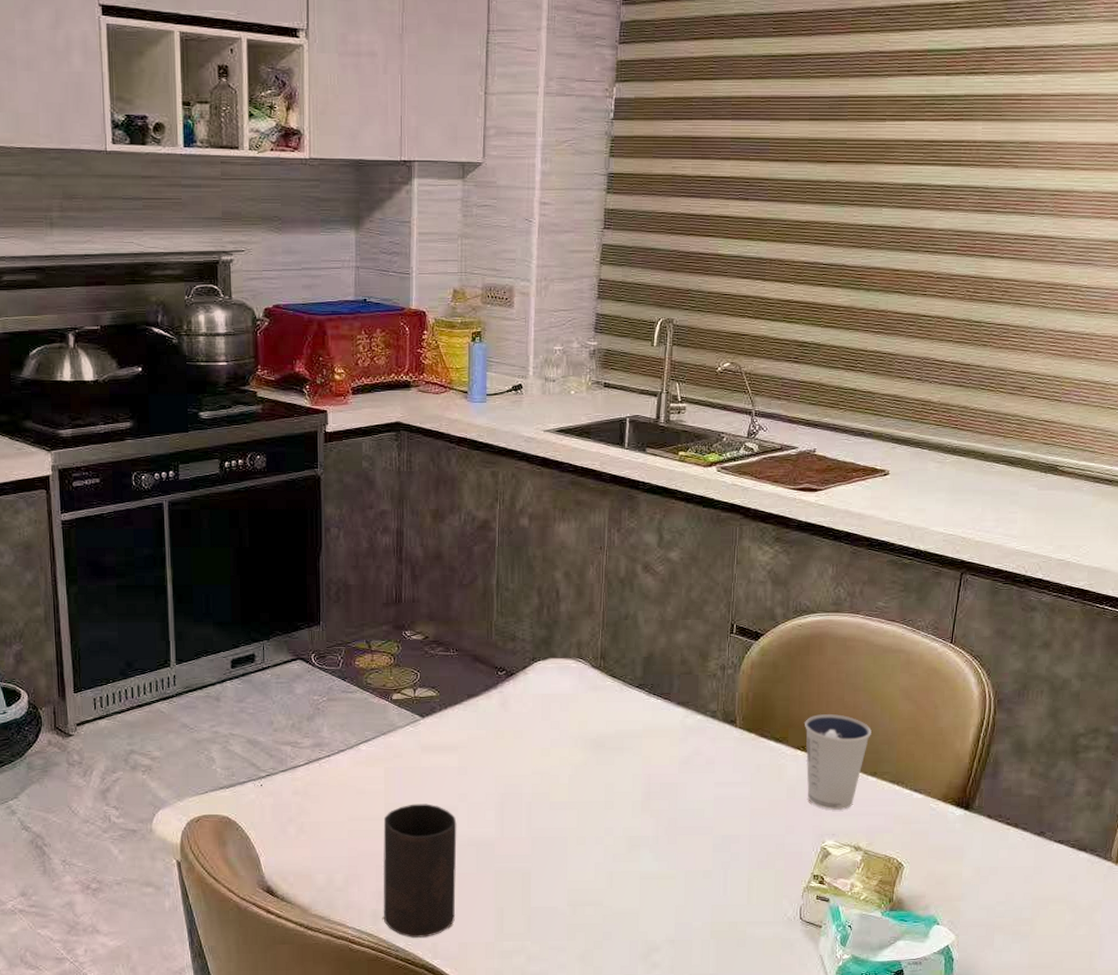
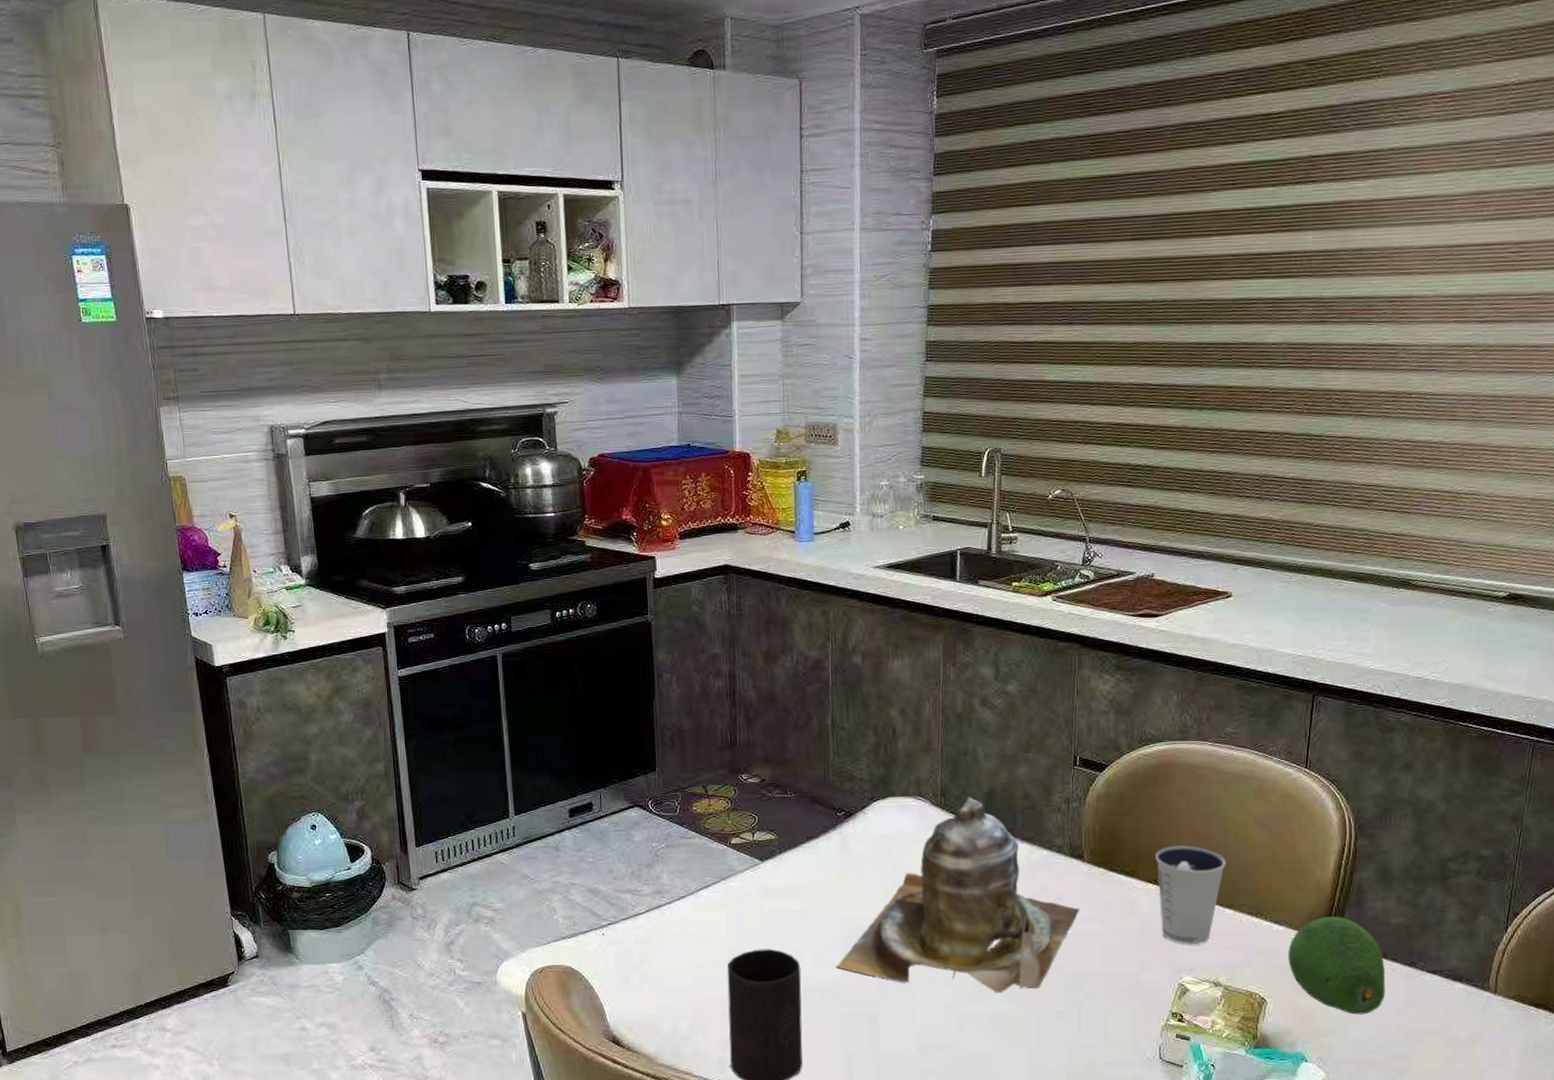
teapot: none [491,660,730,852] -> present [836,797,1080,993]
fruit: none [925,786,1016,881] -> present [1288,916,1386,1015]

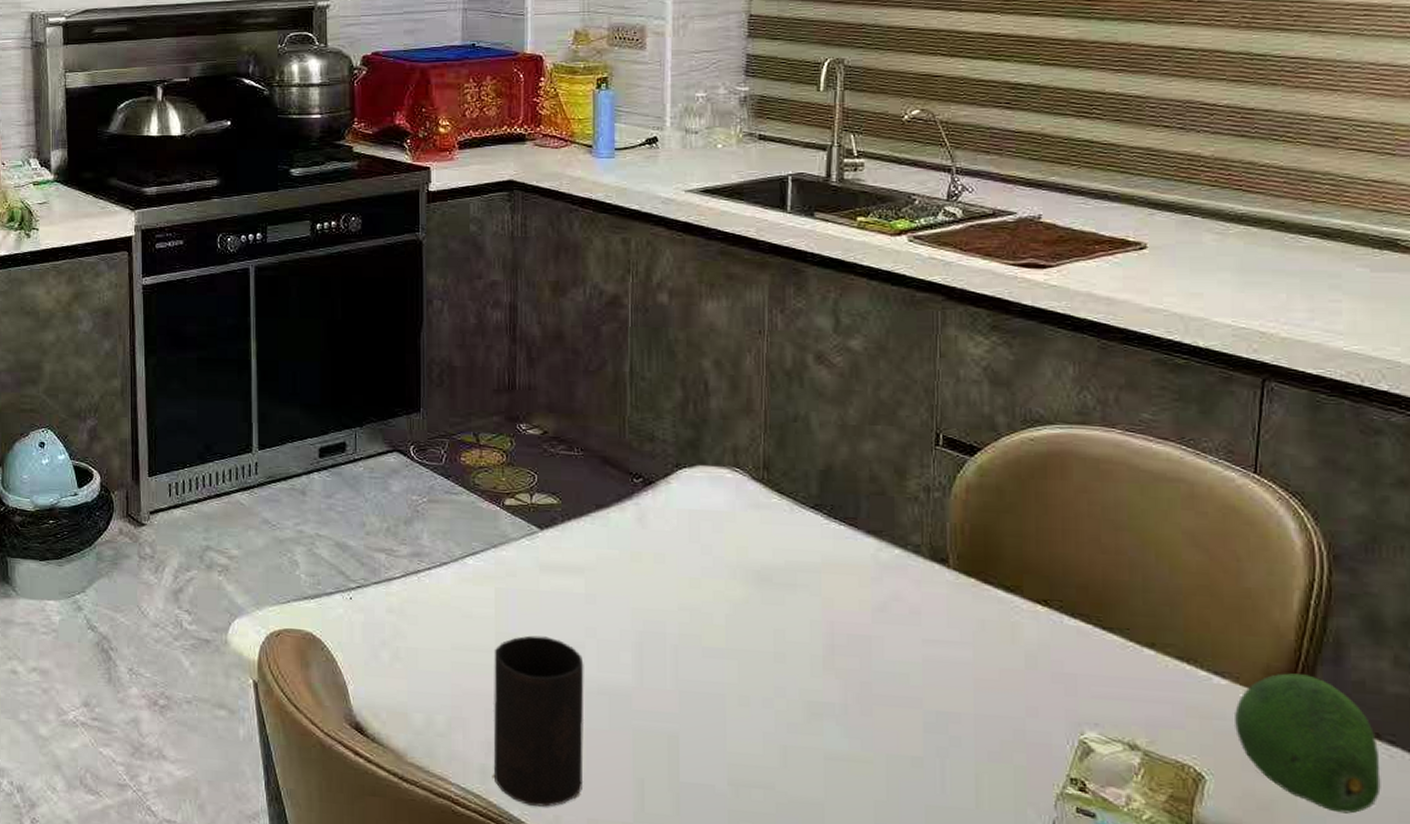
teapot: present [836,797,1080,993] -> none [627,473,944,725]
dixie cup: present [1155,845,1226,945] -> none [1046,558,1144,691]

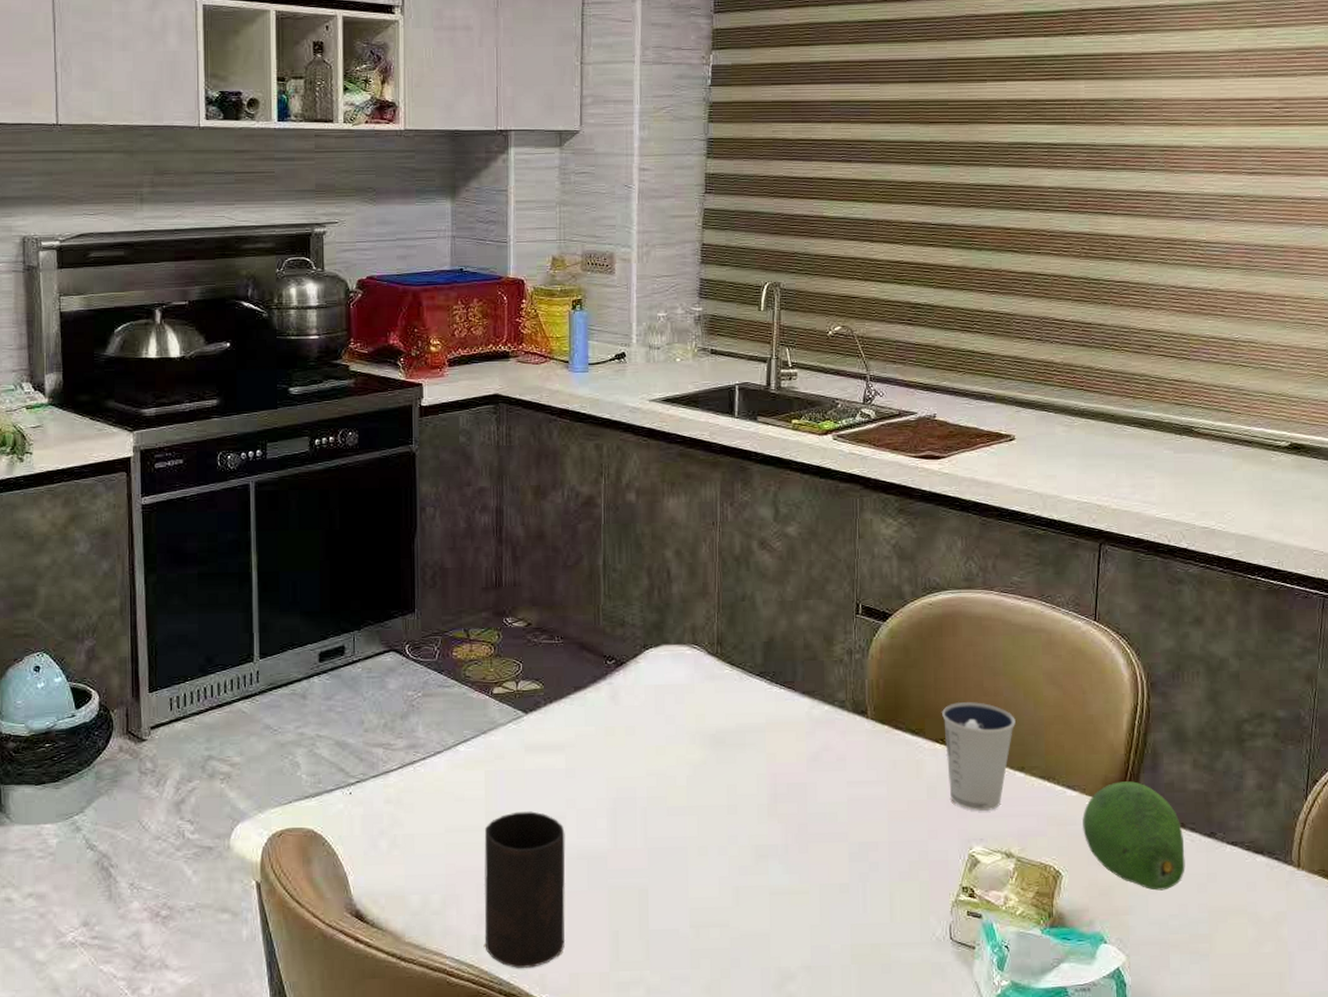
dixie cup: none [1046,558,1144,691] -> present [942,702,1016,811]

